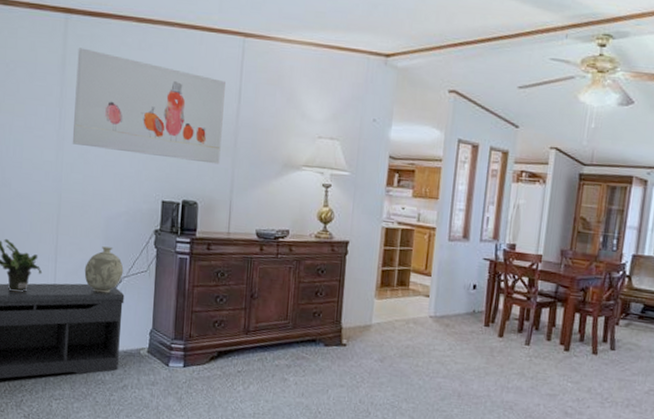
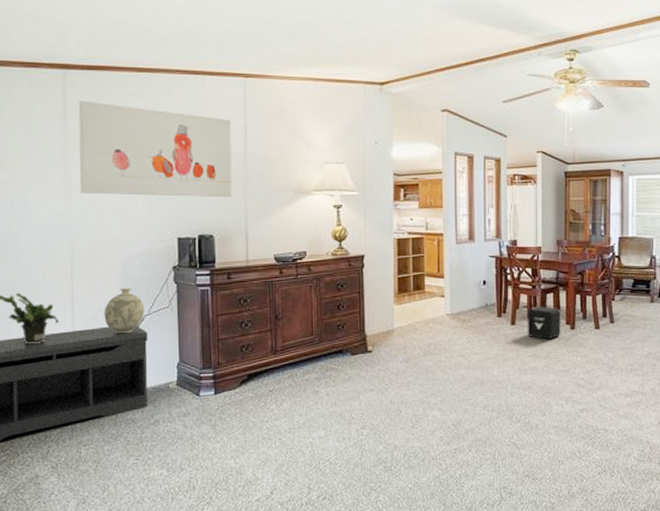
air purifier: none [515,321,556,359] -> present [527,307,561,340]

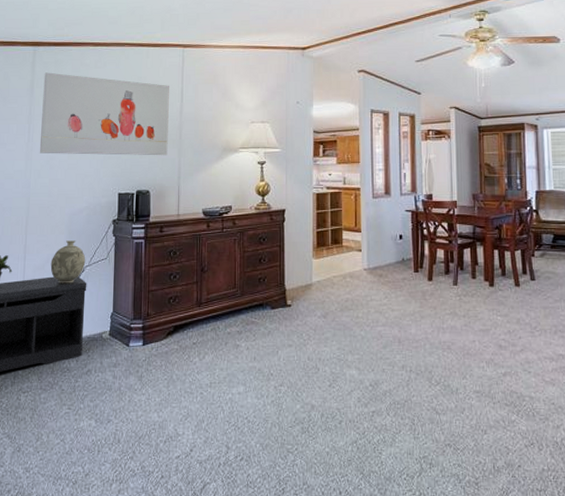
air purifier: present [527,307,561,340] -> none [444,262,479,297]

